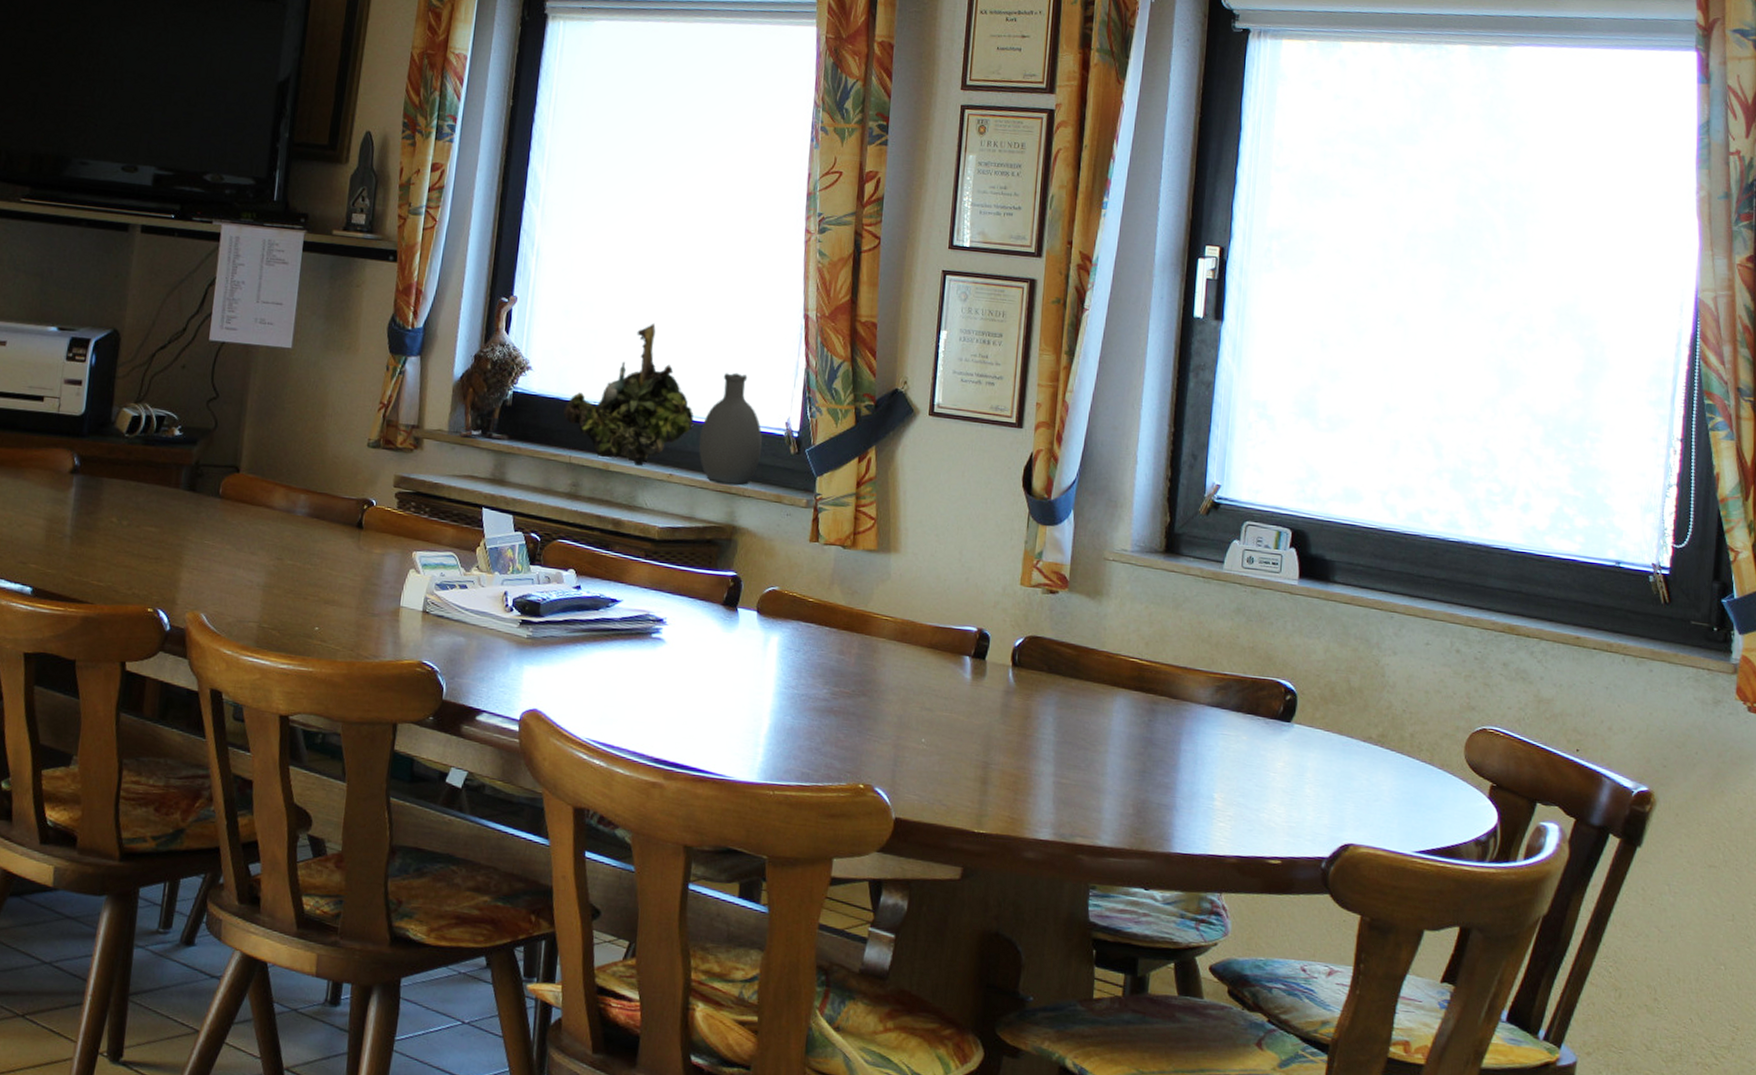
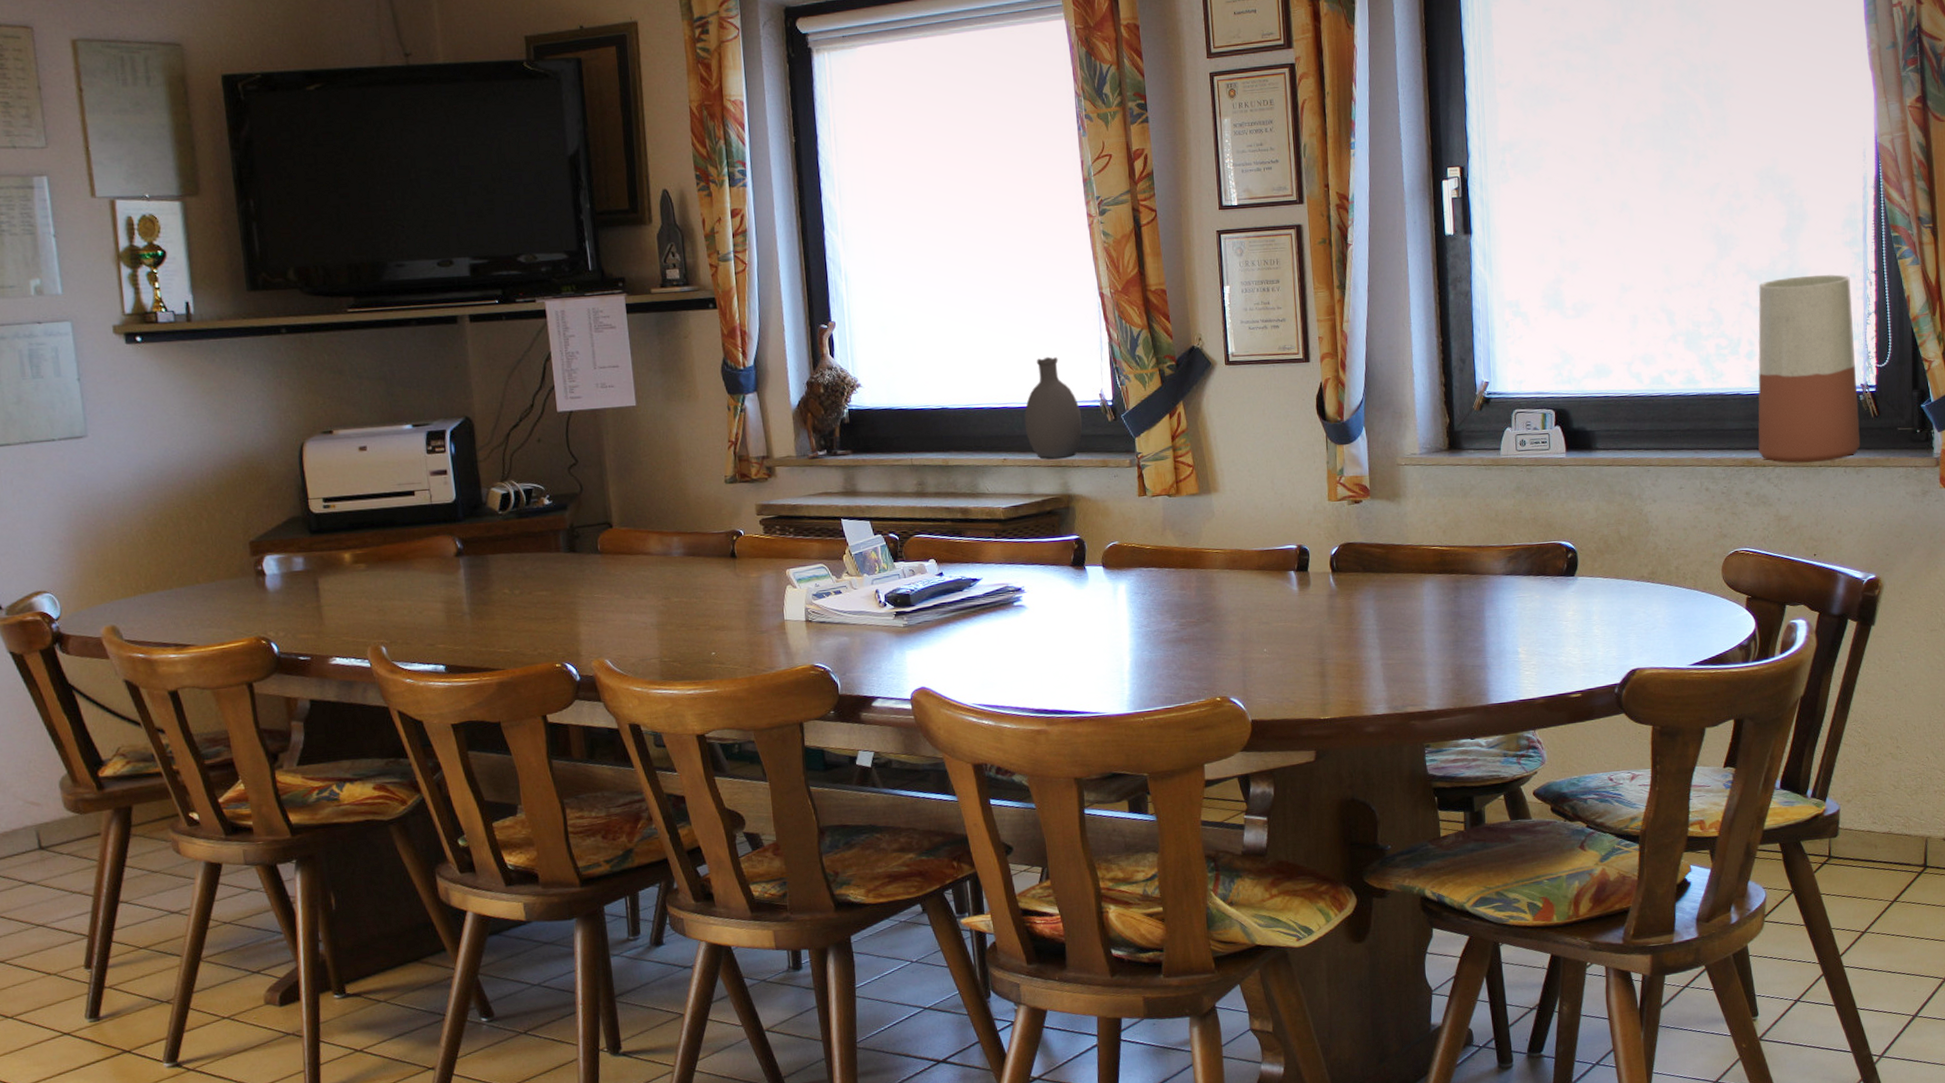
plant: present [563,323,694,466] -> none [897,324,1017,456]
vase: none [1523,428,1651,645] -> present [1758,274,1861,464]

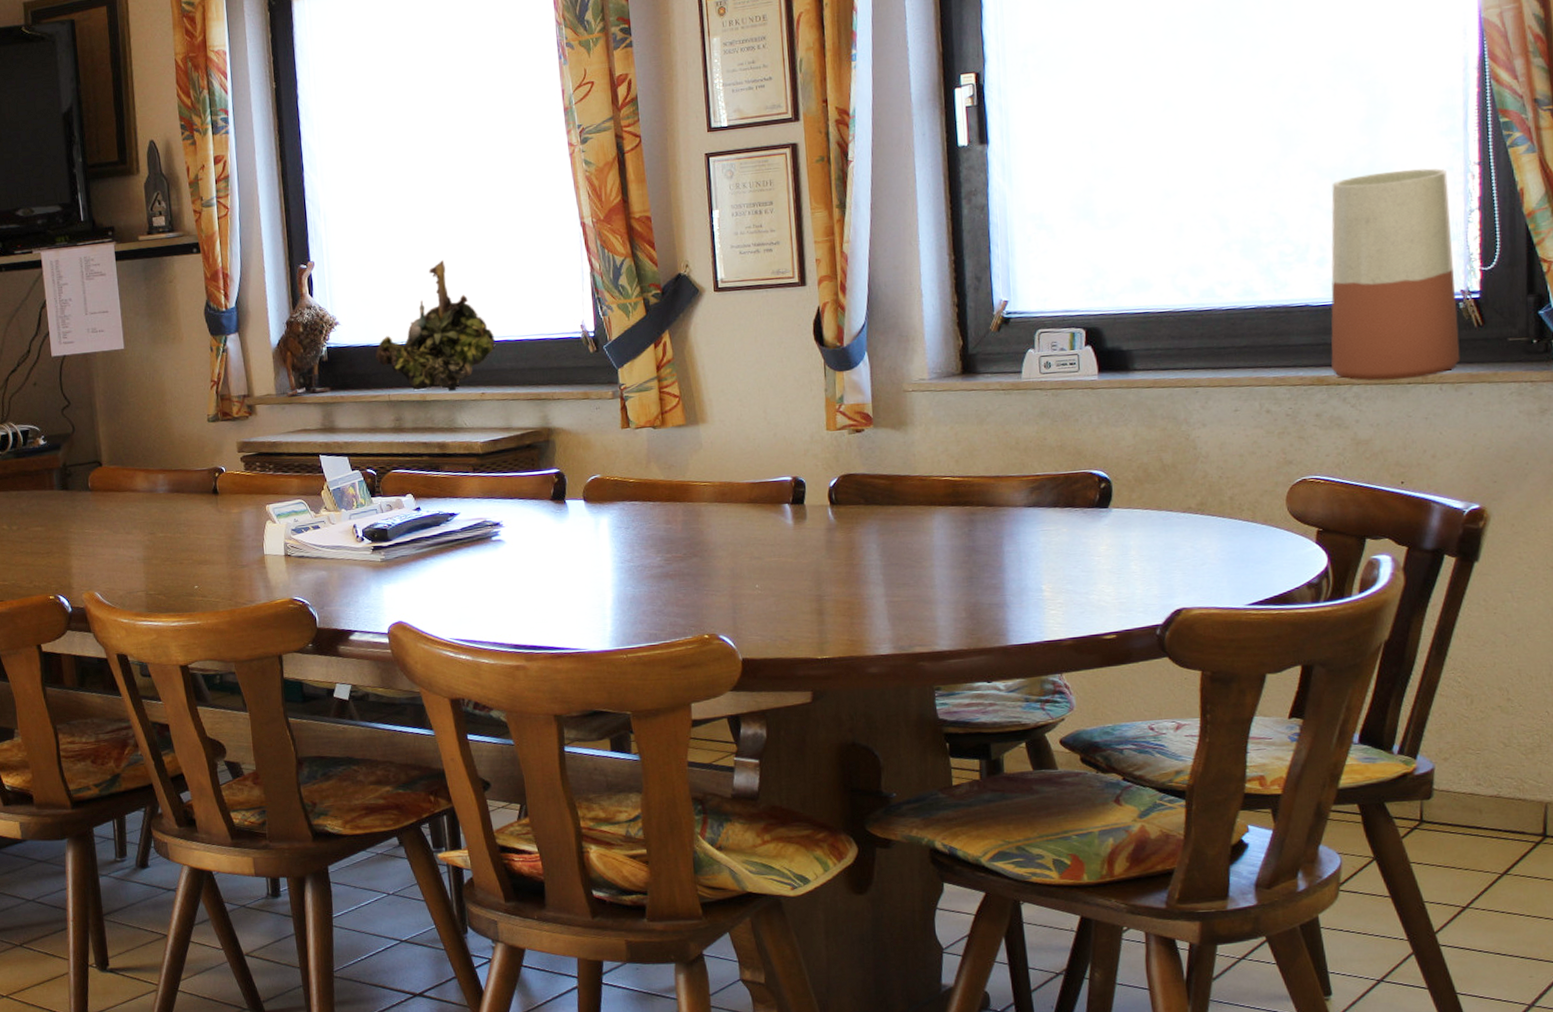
plant: none [897,324,1017,456] -> present [375,259,496,391]
decorative vase: present [1024,356,1082,460] -> none [503,289,563,394]

